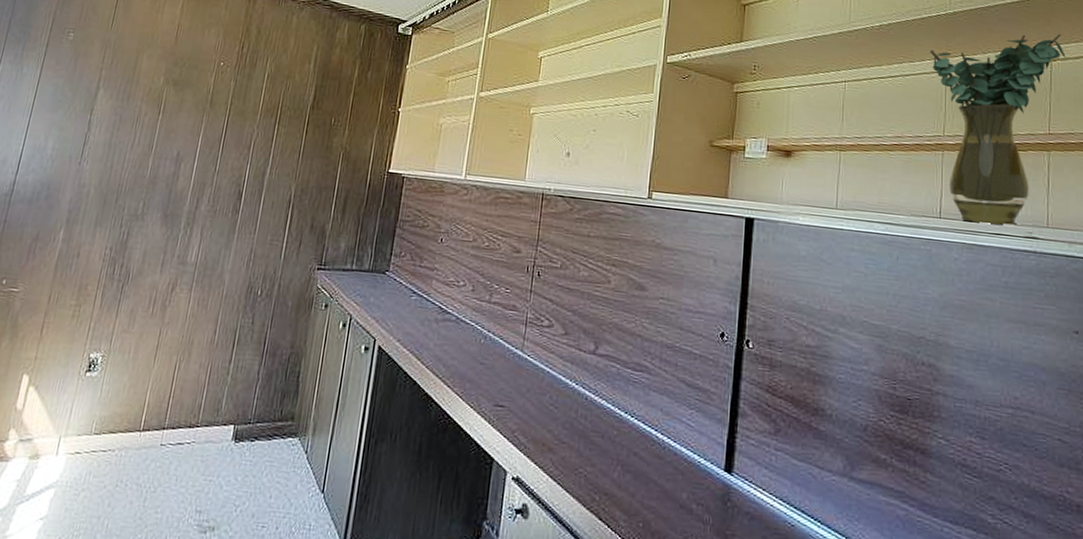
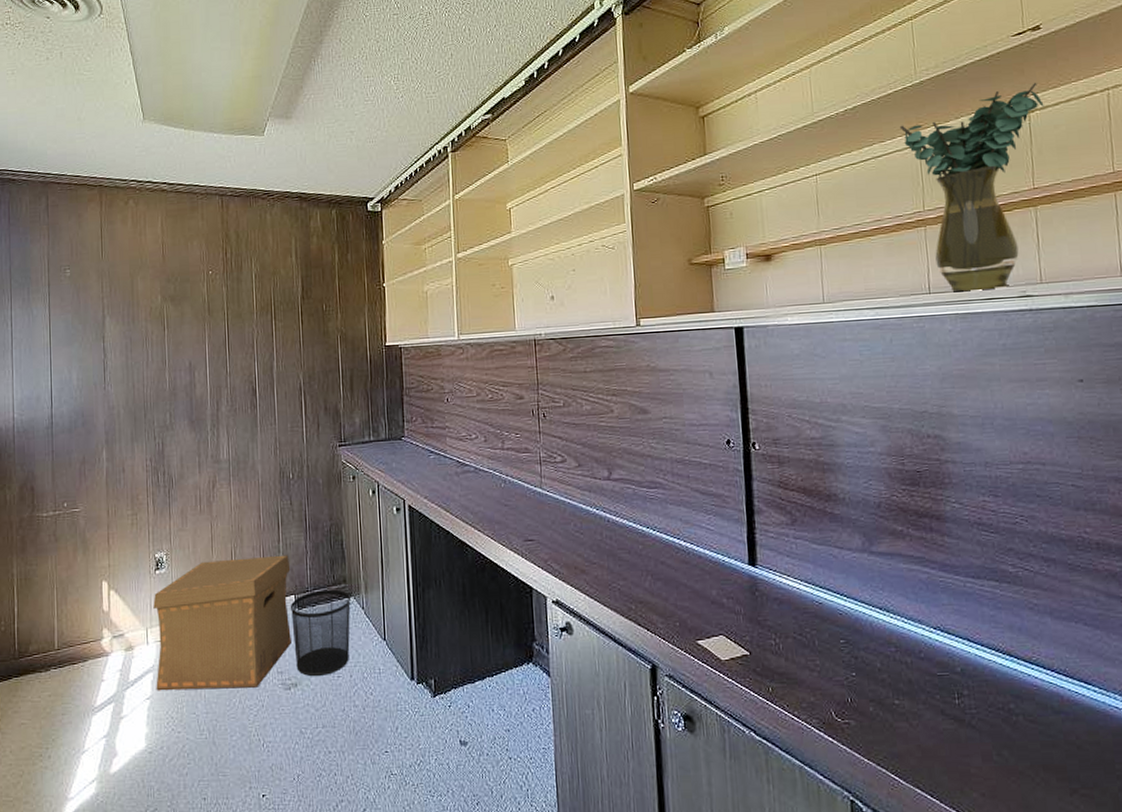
cardboard box: none [53,371,238,525] -> present [153,555,291,690]
waste bin: none [218,424,296,523] -> present [290,589,352,676]

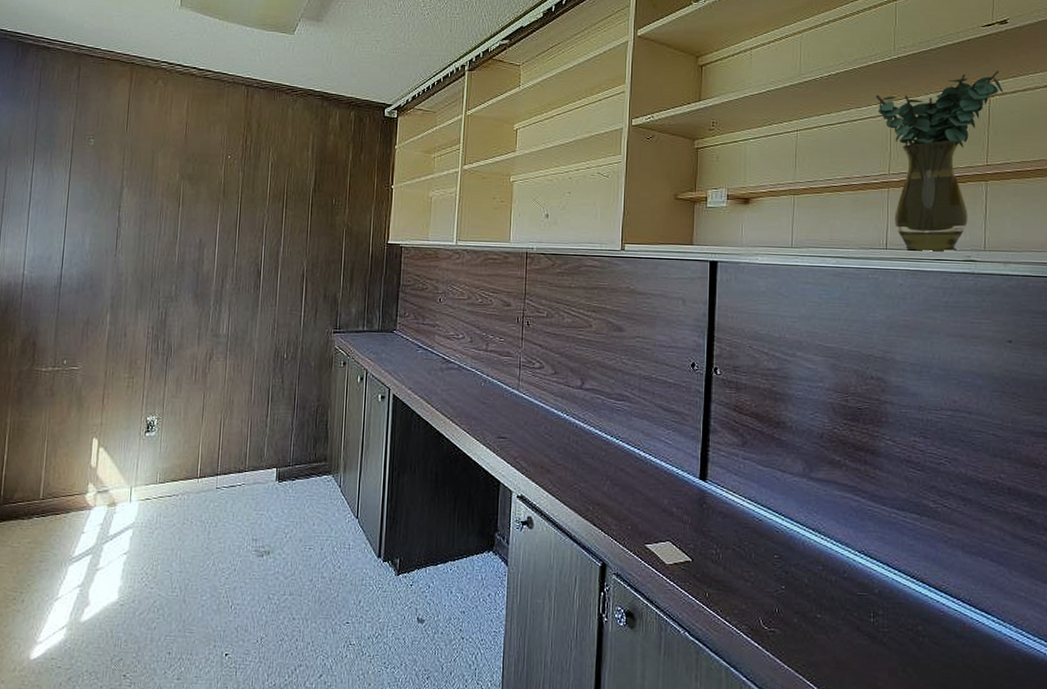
cardboard box: present [153,555,291,690] -> none [134,428,276,552]
waste bin: present [290,589,352,676] -> none [271,466,330,546]

